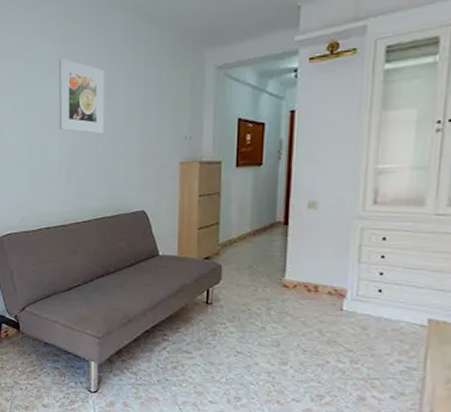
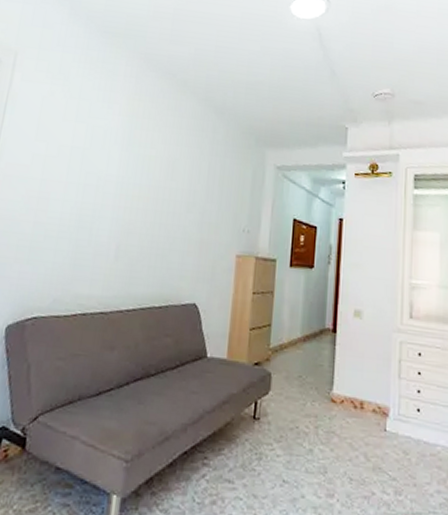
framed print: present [58,59,104,134] -> none [114,131,169,215]

